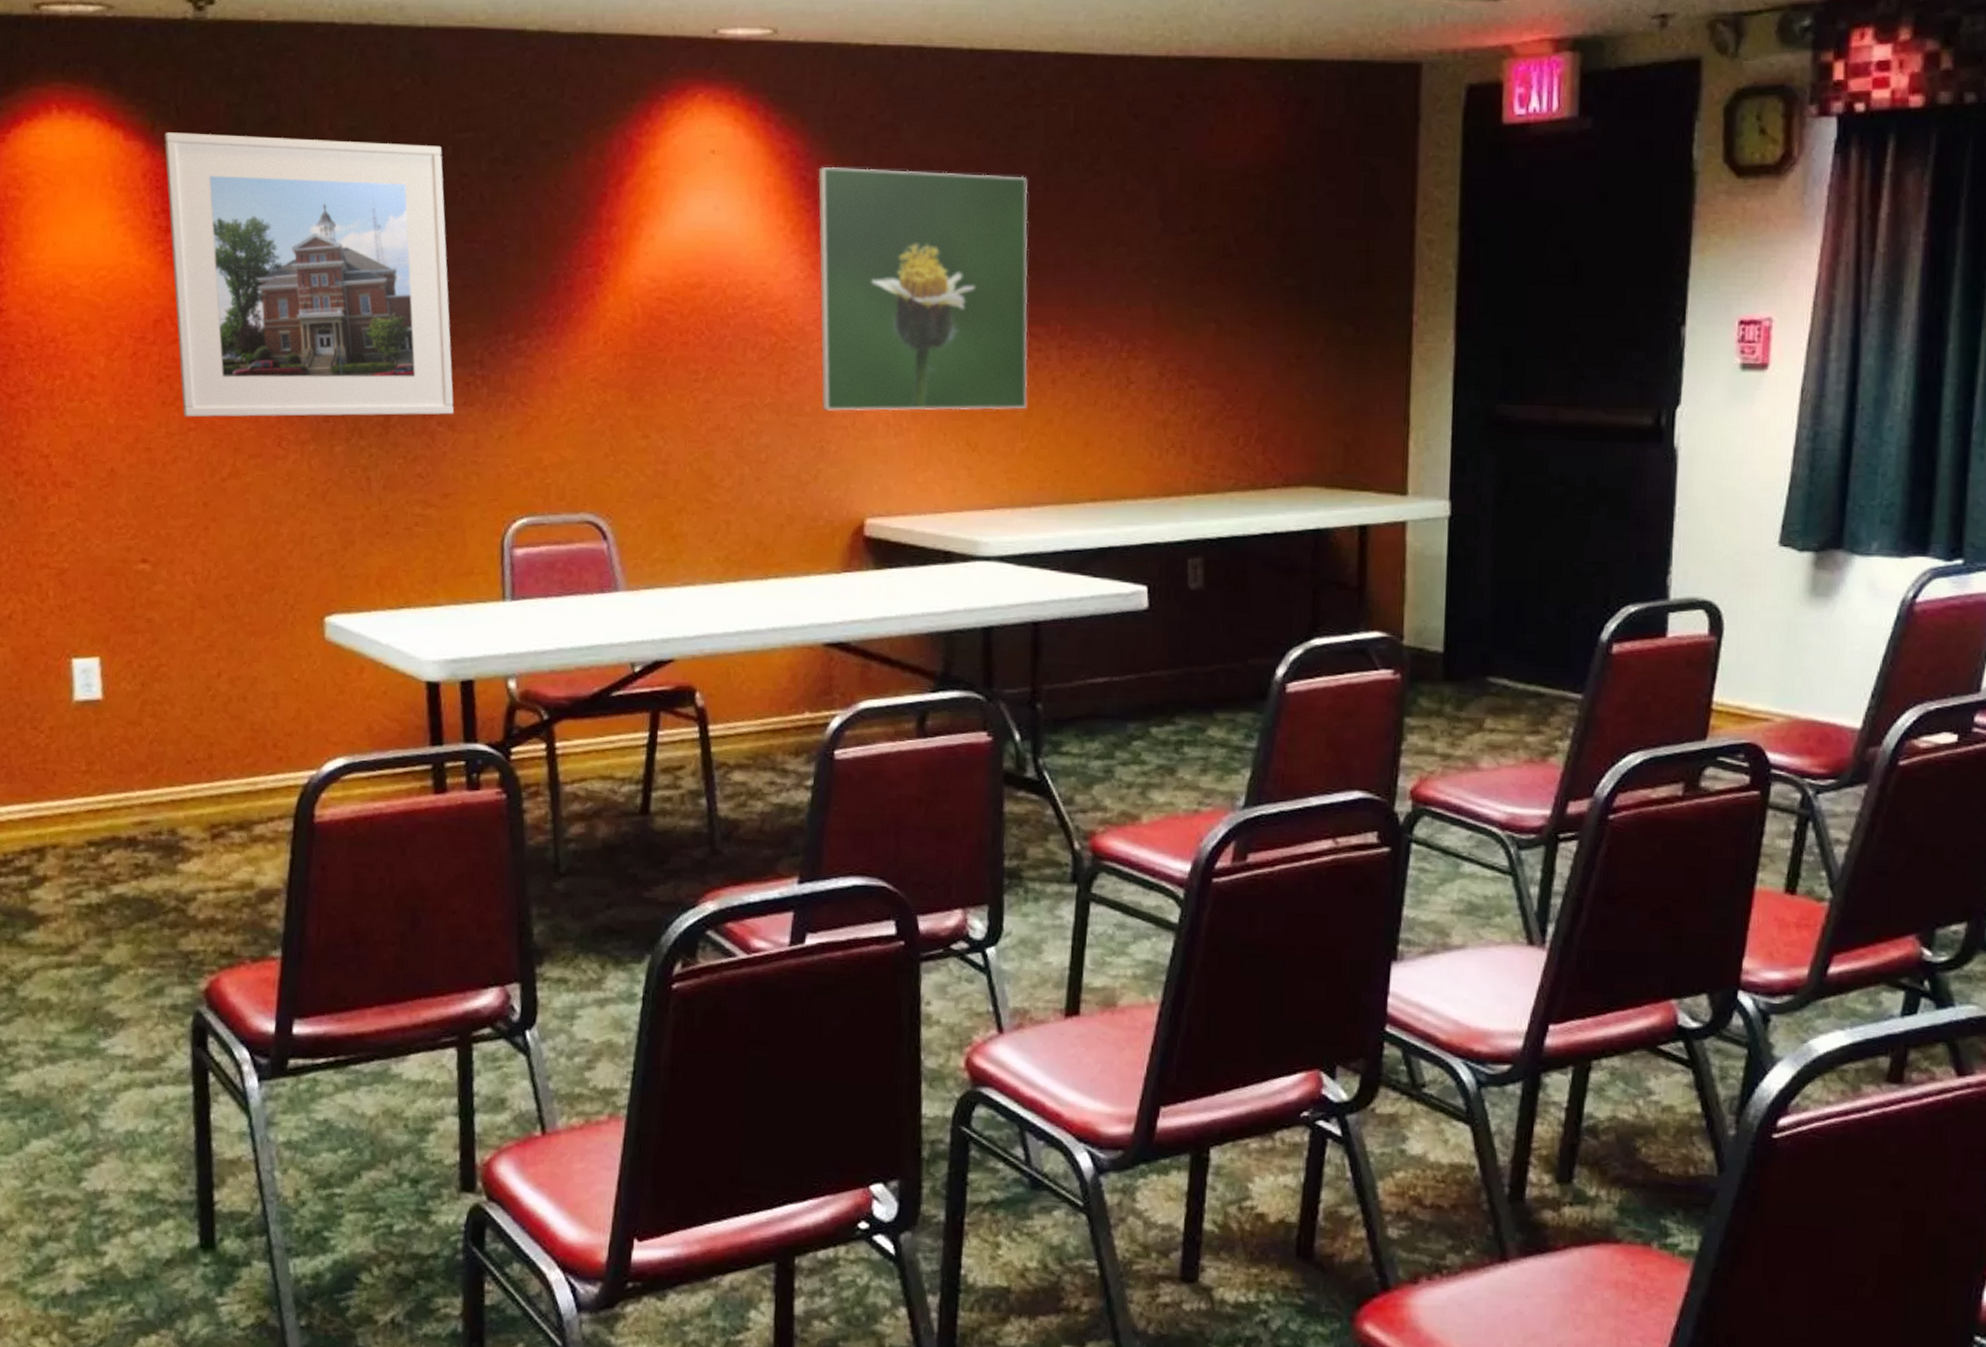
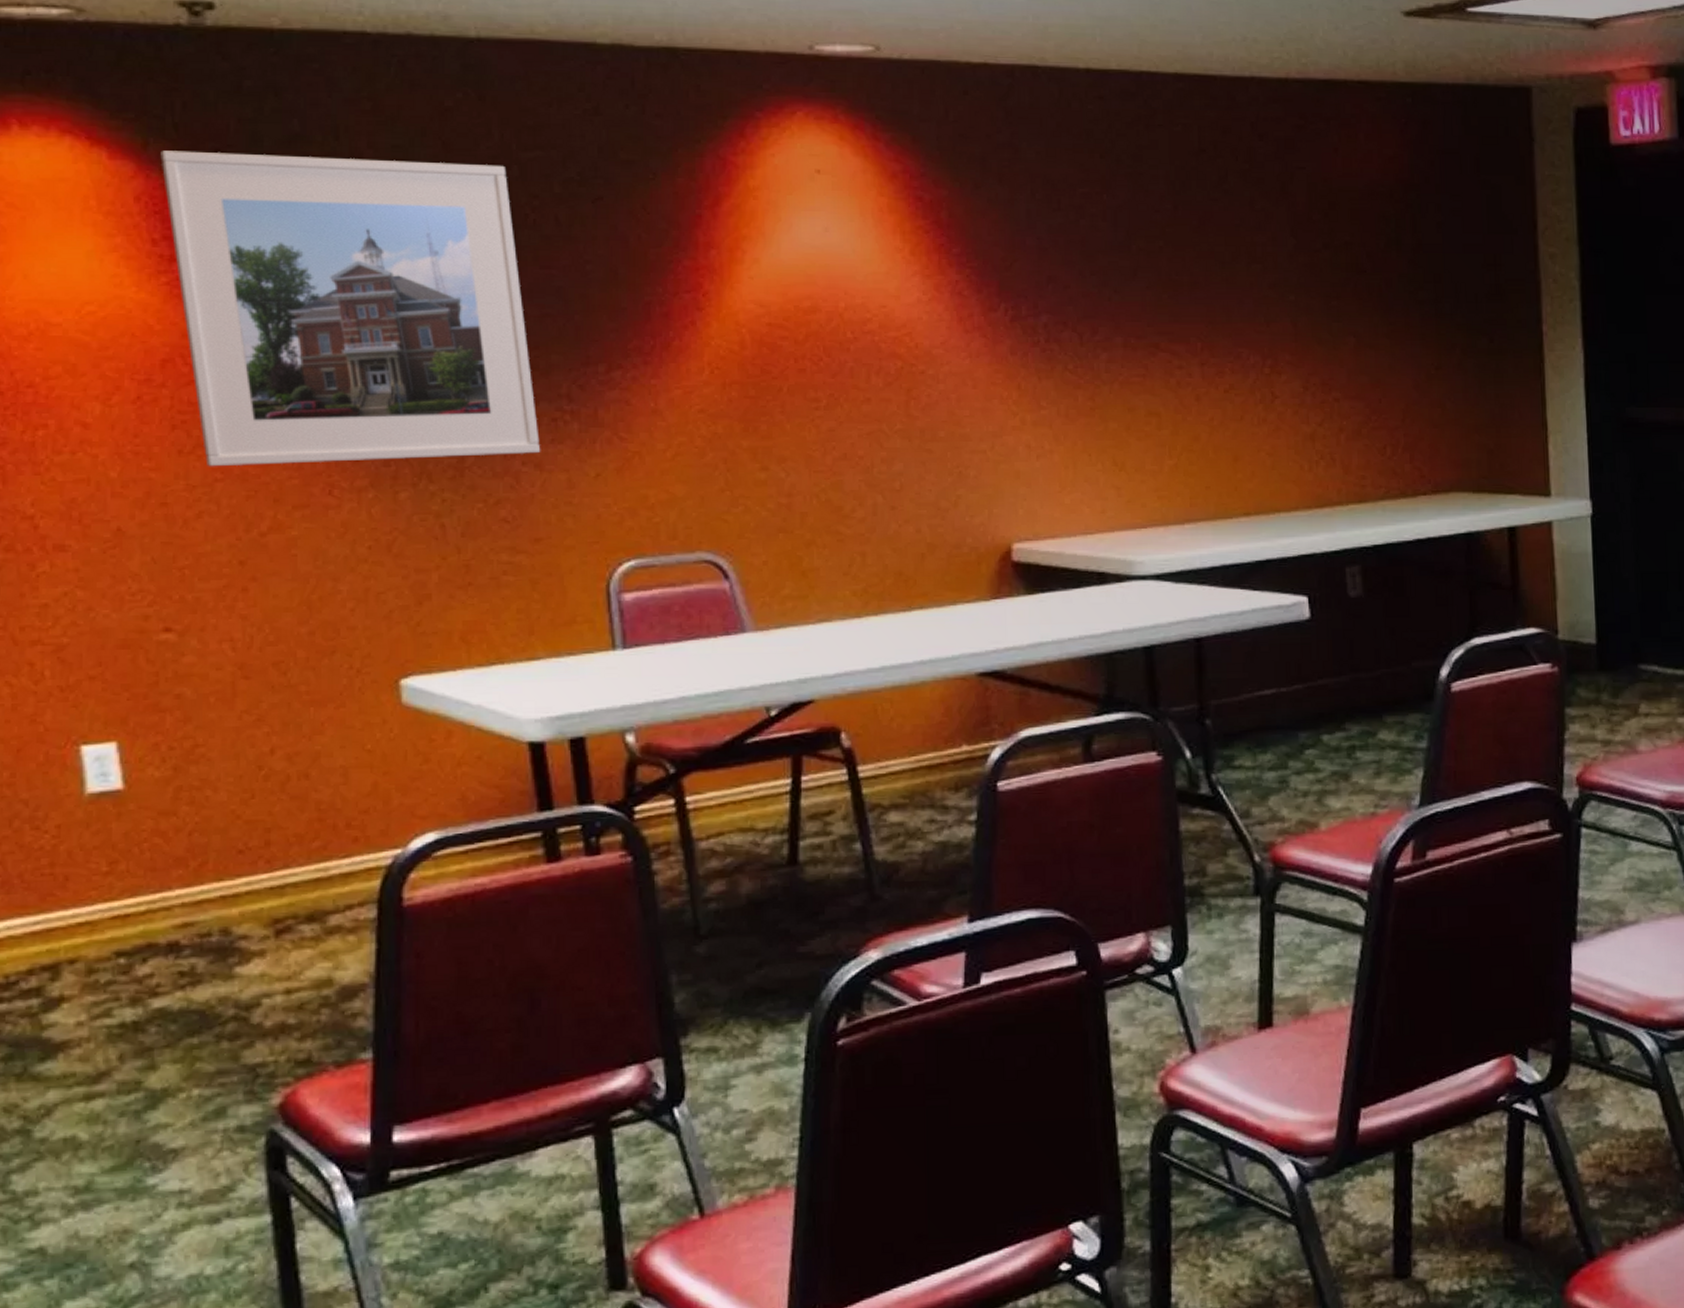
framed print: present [817,166,1028,411] -> none [934,186,1173,435]

